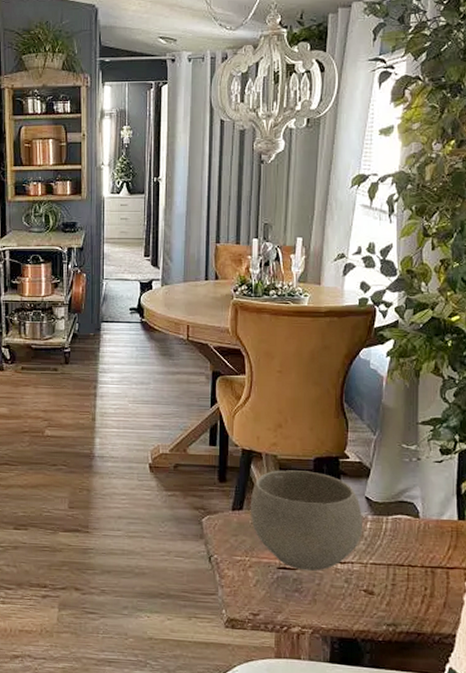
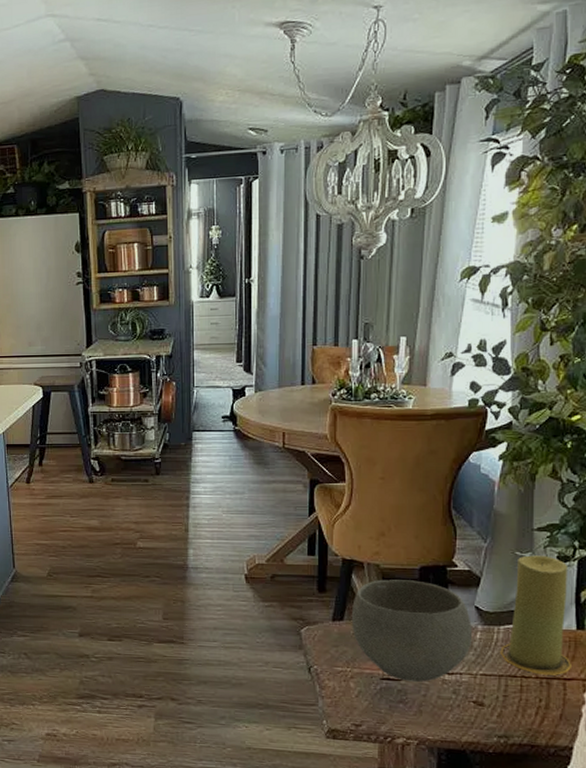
candle: none [389,448,454,564] -> present [500,555,571,676]

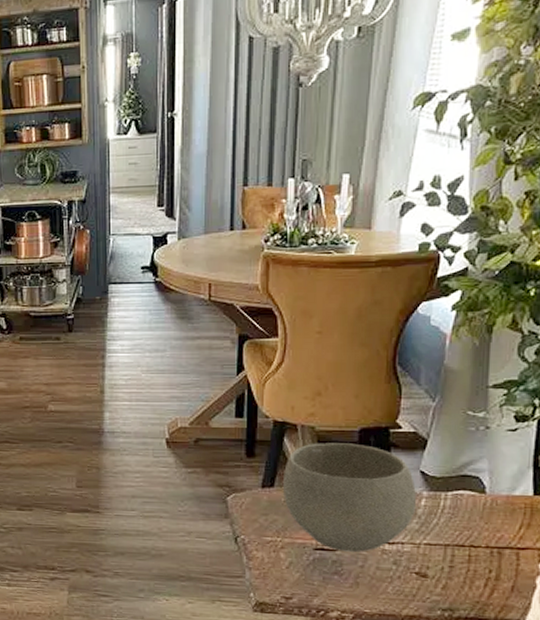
candle: present [500,555,571,676] -> none [447,415,526,545]

